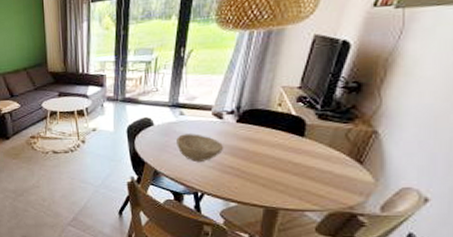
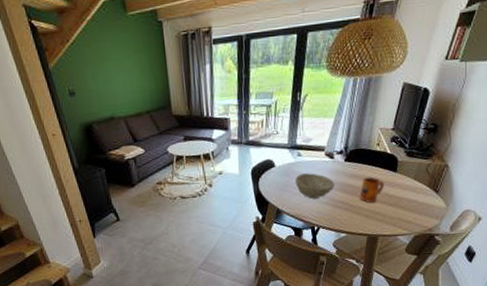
mug: none [254,141,288,171] -> present [359,176,385,203]

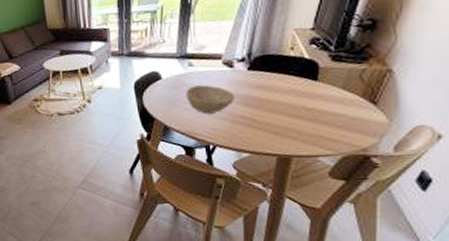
mug: present [359,176,385,203] -> none [266,87,301,118]

